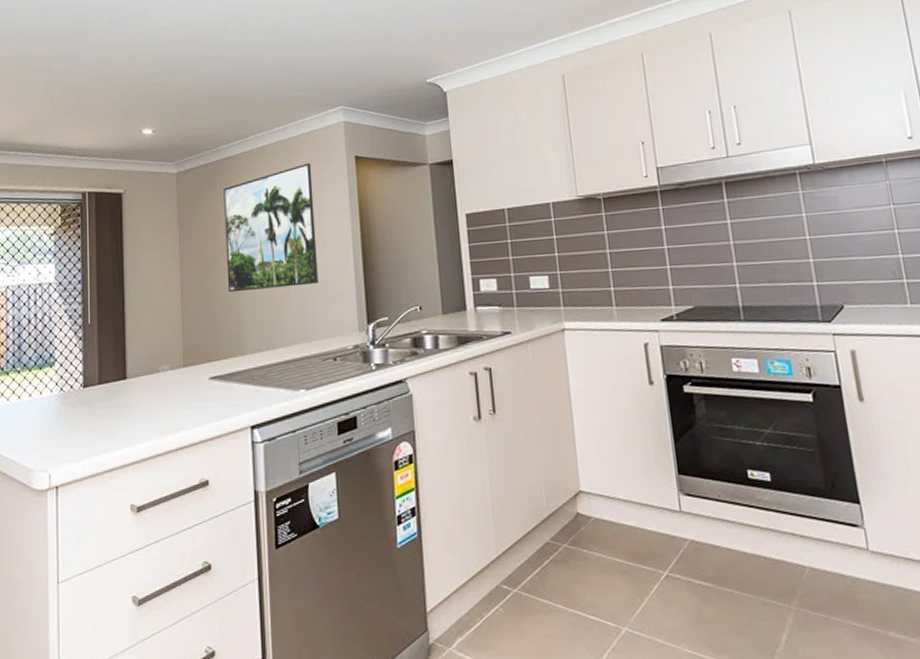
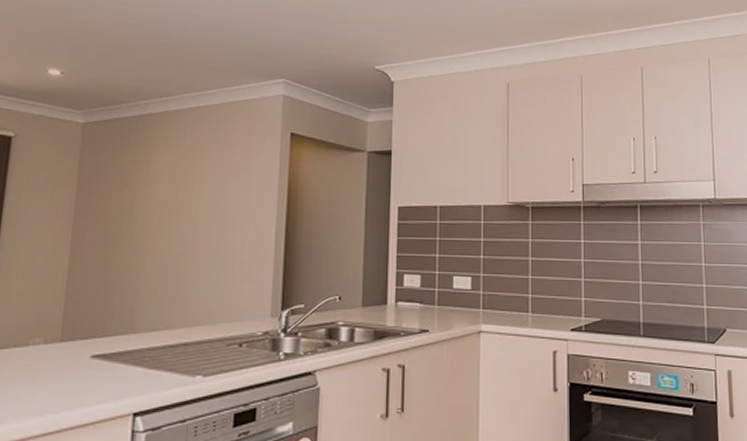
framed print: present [223,163,319,293] -> none [127,132,242,263]

